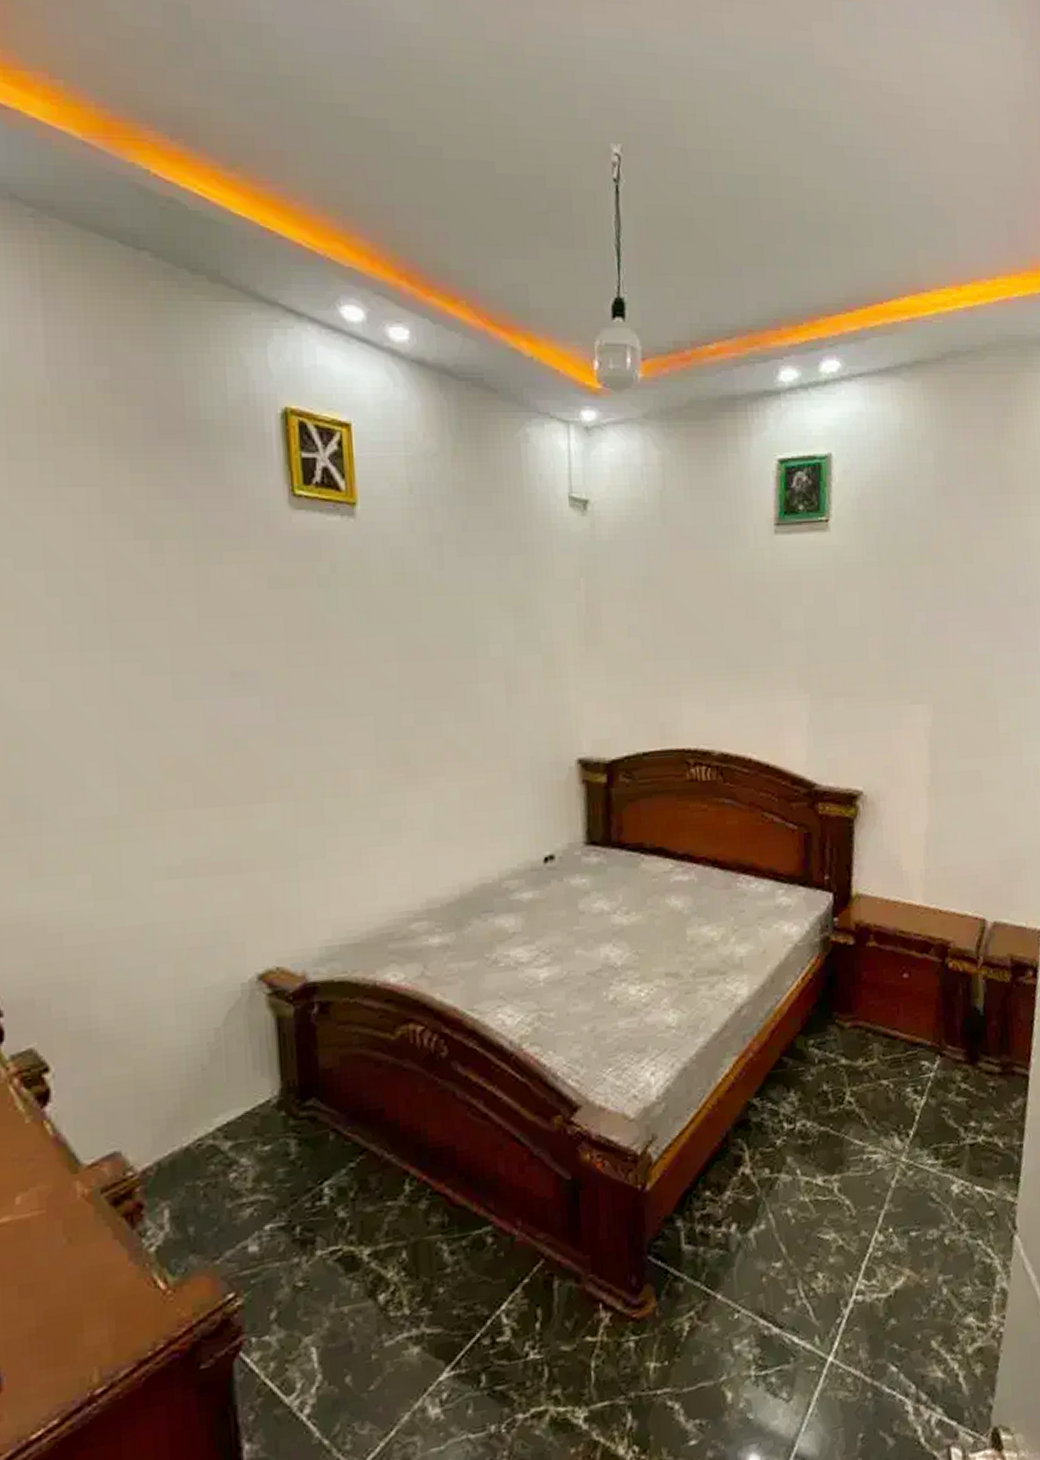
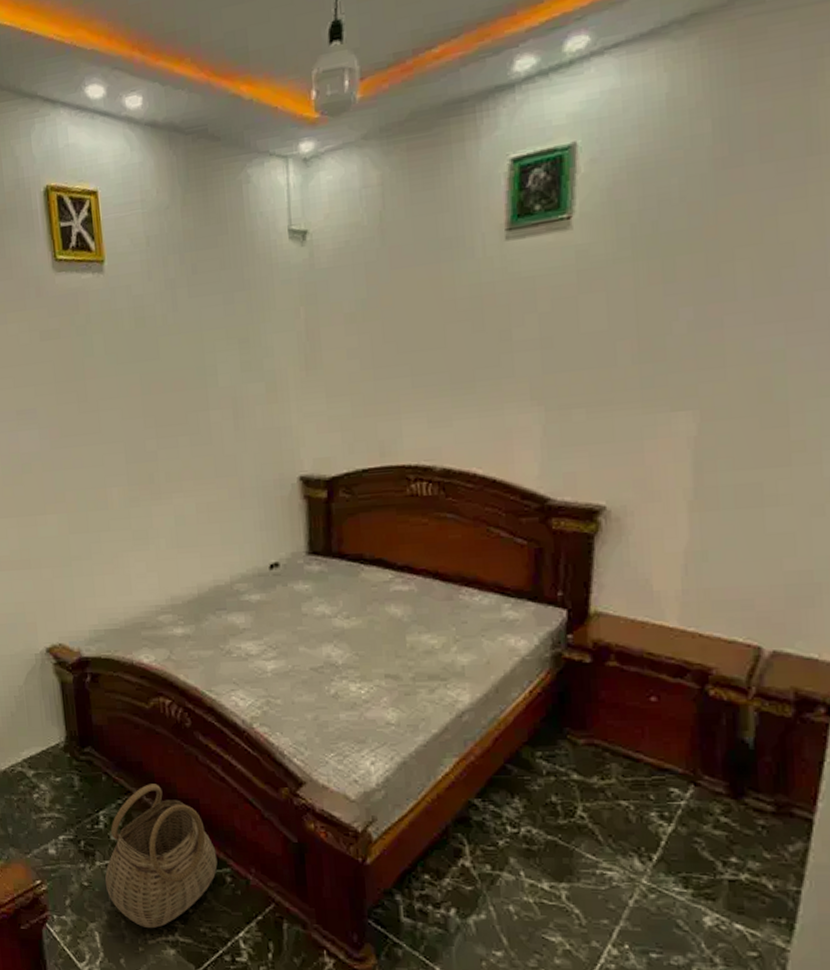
basket: none [328,1134,477,1326] -> present [105,784,218,928]

